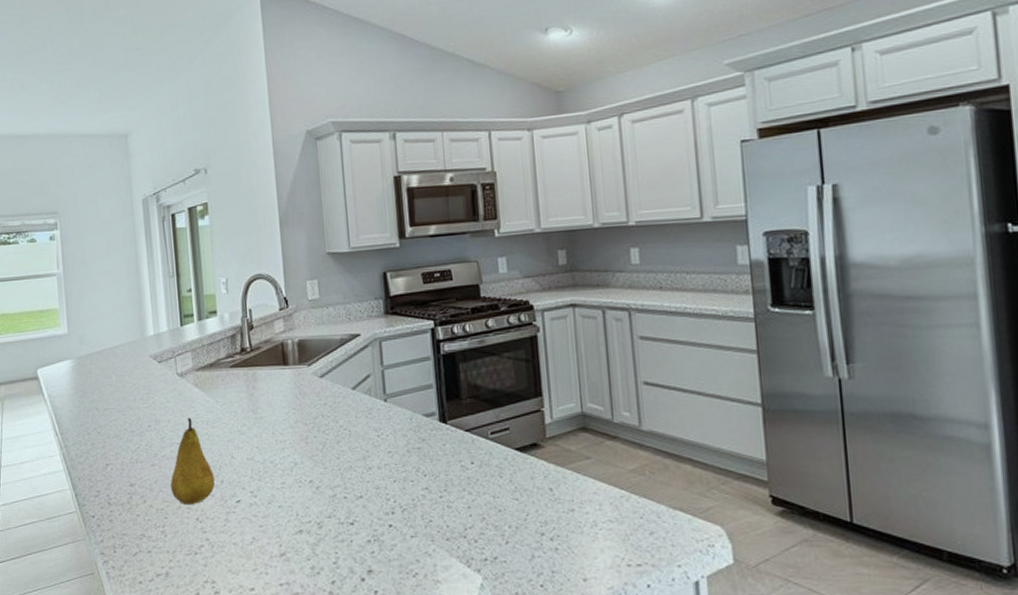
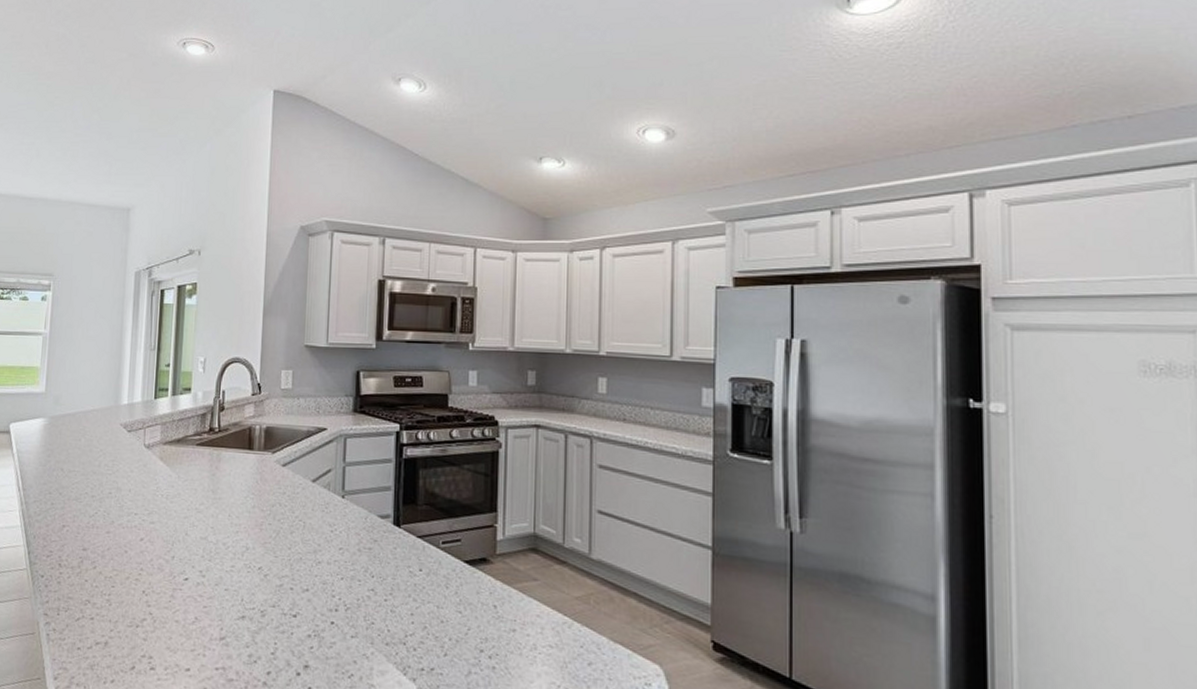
fruit: present [170,417,215,506] -> none [121,489,167,577]

